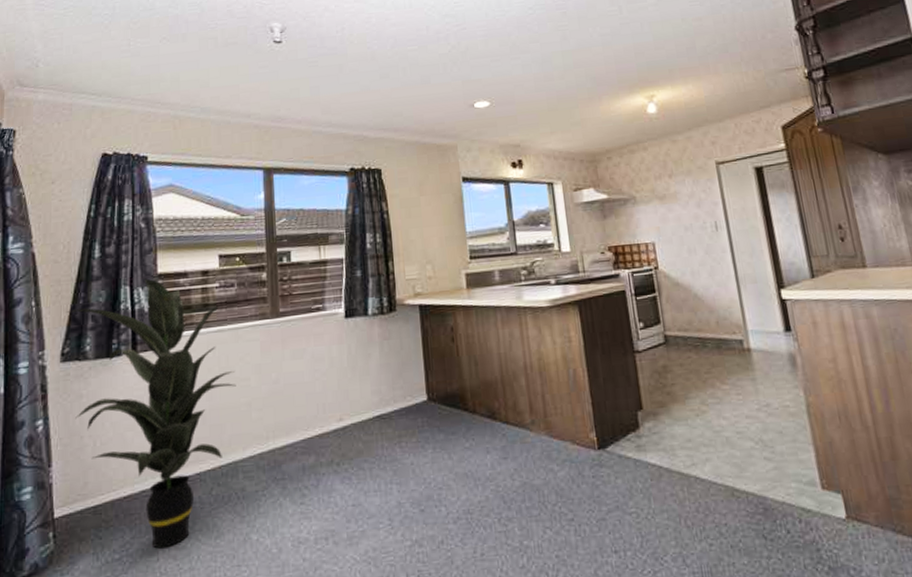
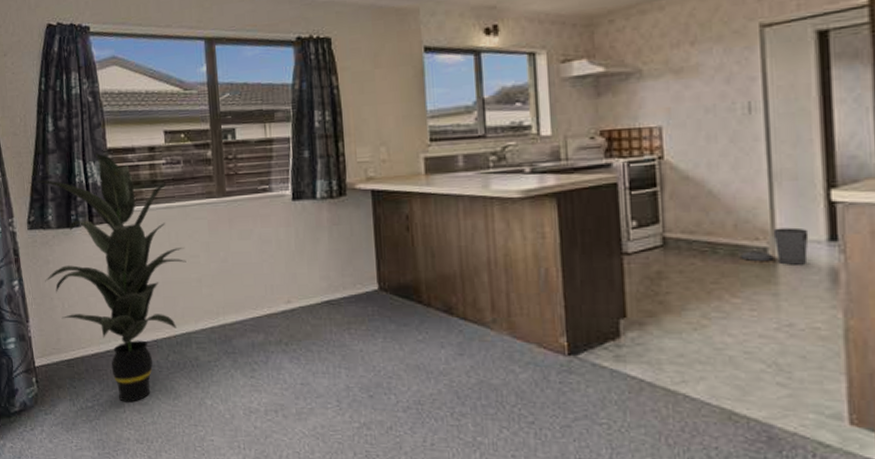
trash can: none [724,321,773,354] -> present [741,227,809,265]

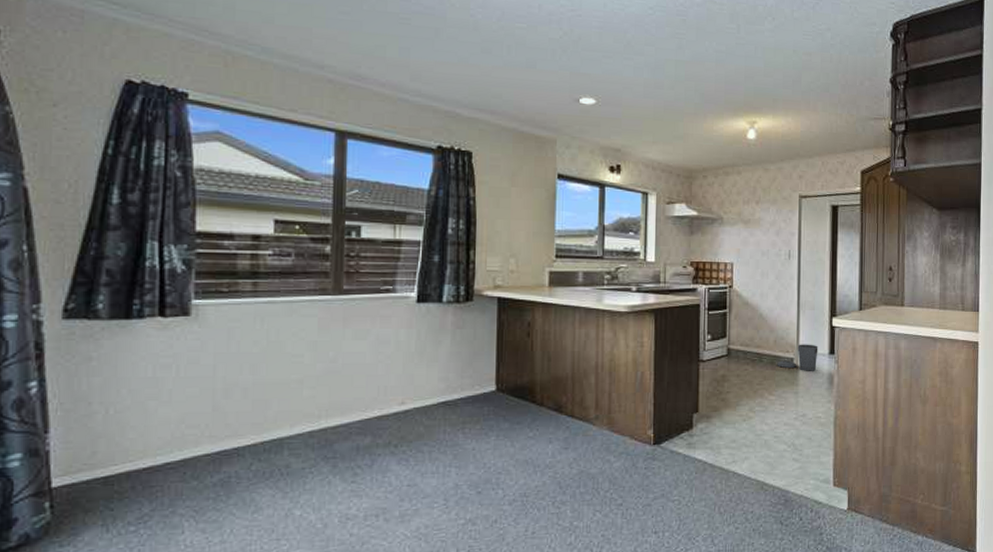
indoor plant: present [29,153,186,402] -> none [72,235,287,522]

